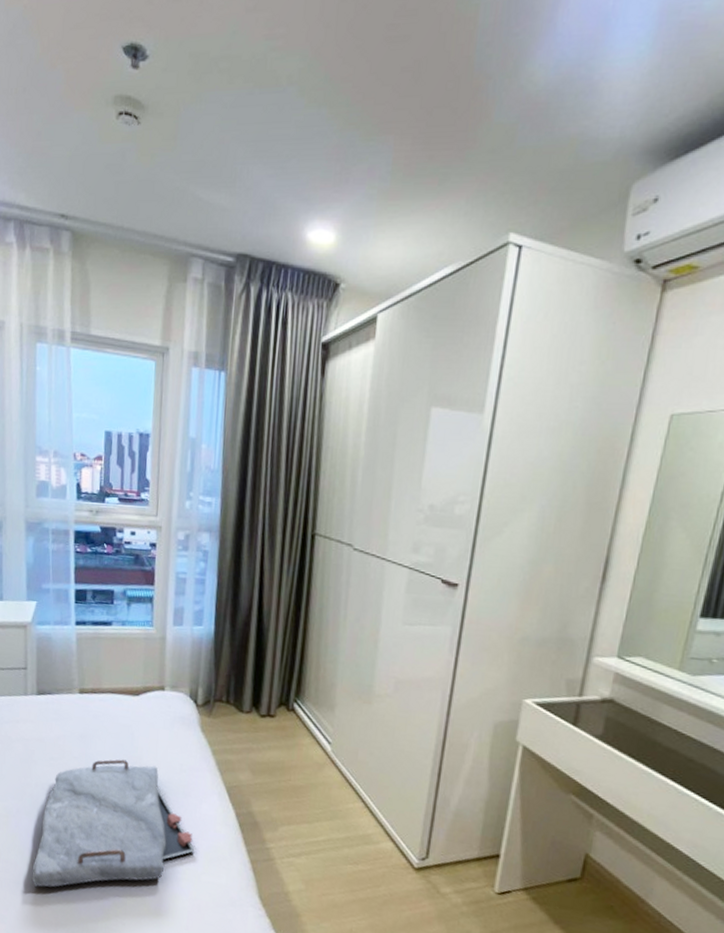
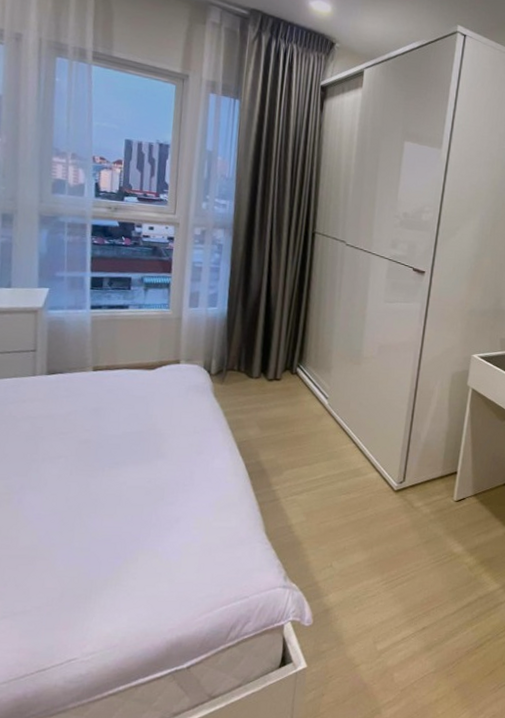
serving tray: present [32,759,196,888] -> none [35,427,208,558]

